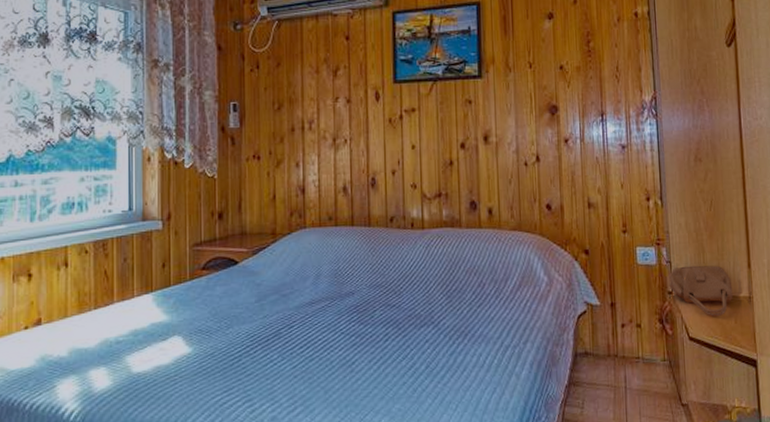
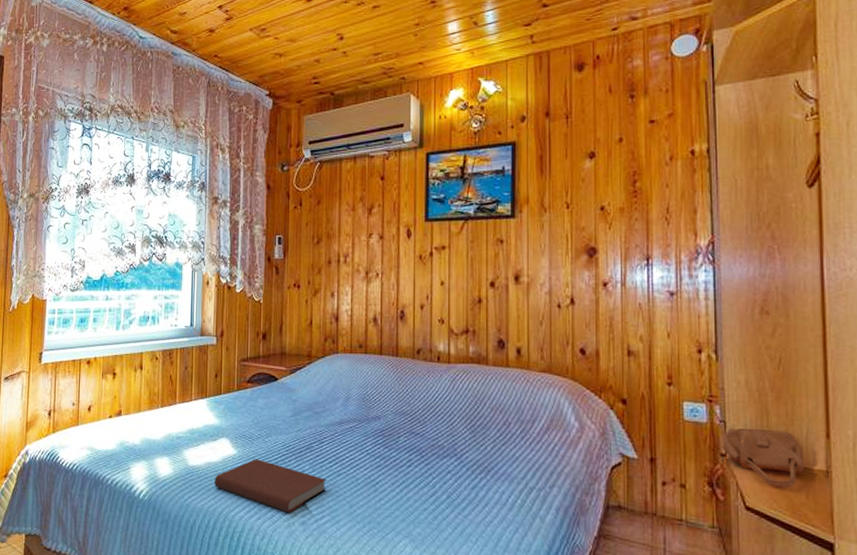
book: none [166,354,299,410] -> present [215,459,327,513]

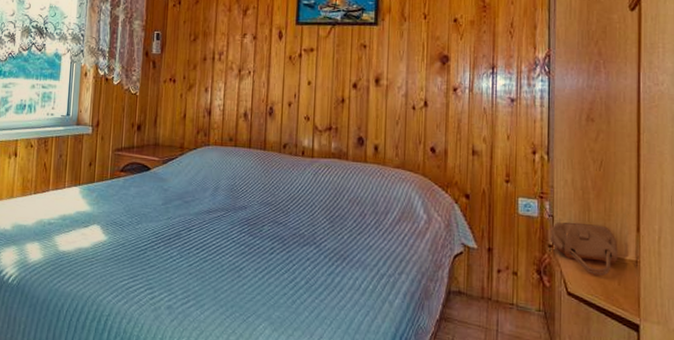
book: present [215,459,327,513] -> none [84,245,194,298]

